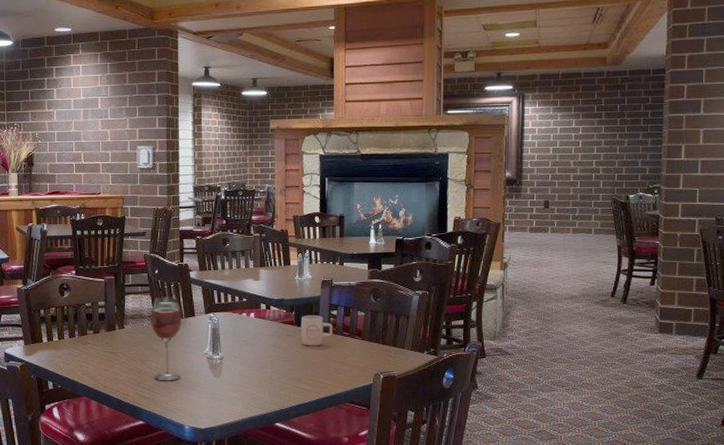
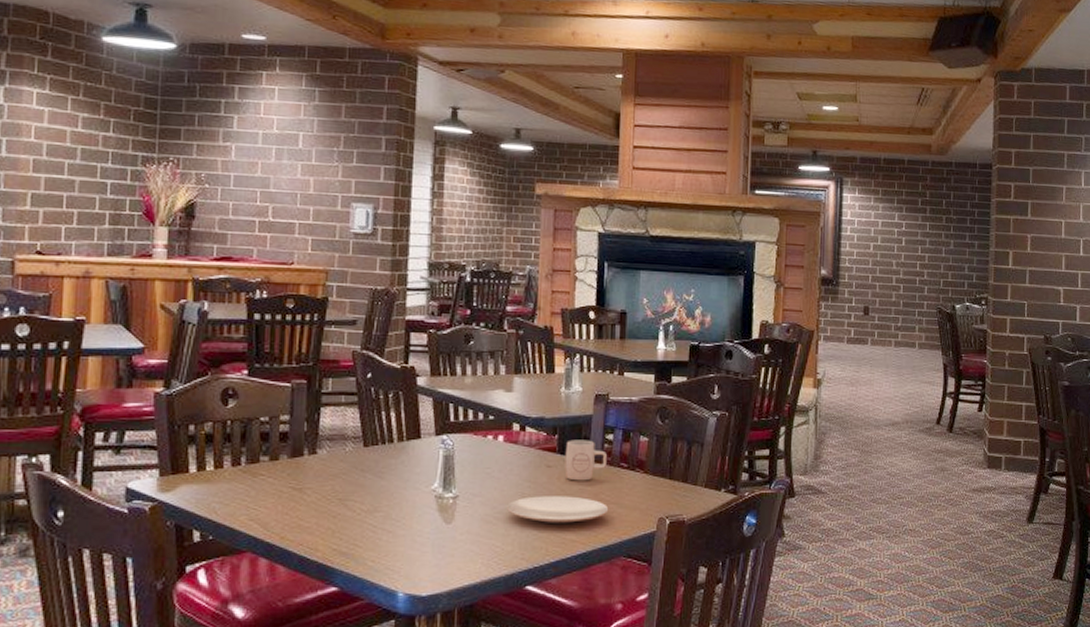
wineglass: present [151,296,182,381] -> none [356,410,402,529]
plate: none [259,357,336,378] -> present [507,496,609,524]

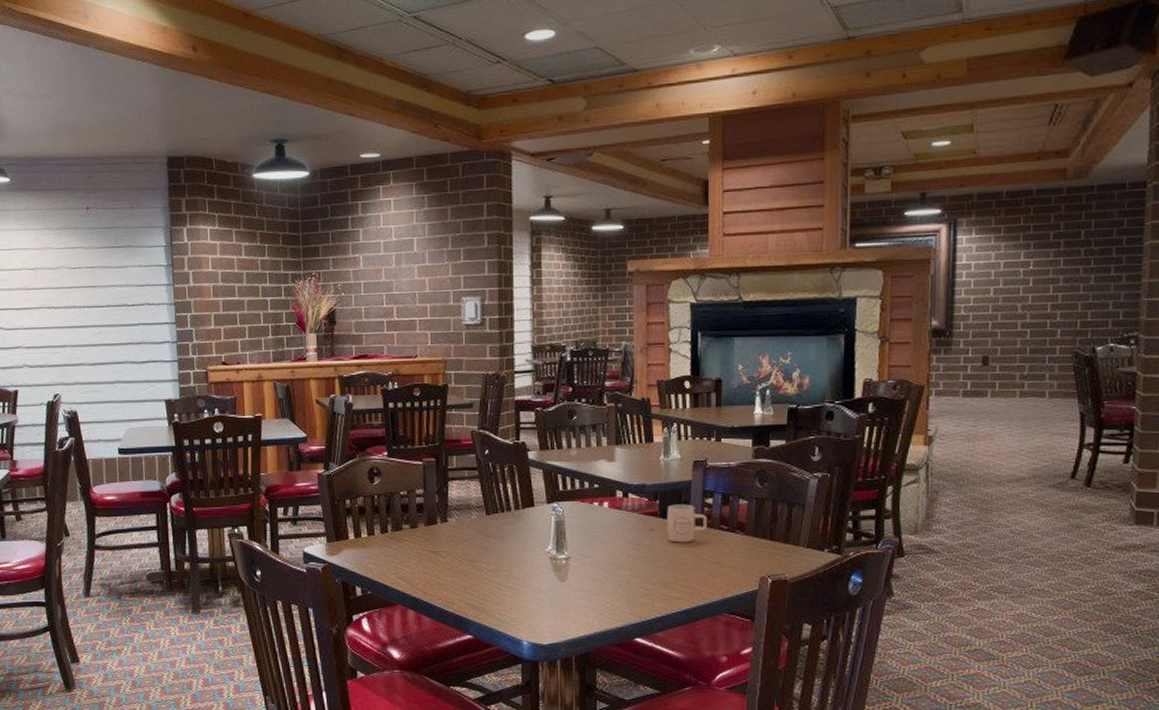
plate: present [507,496,609,524] -> none [615,557,711,583]

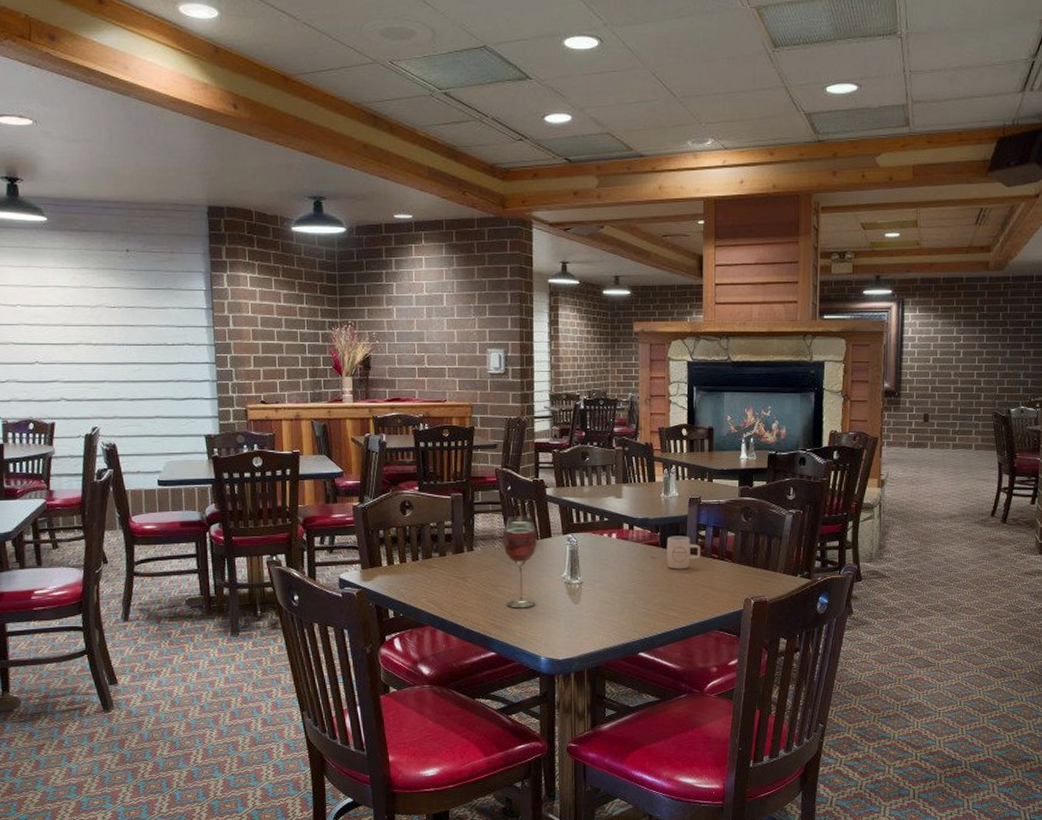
wineglass: none [480,482,518,586] -> present [503,515,537,608]

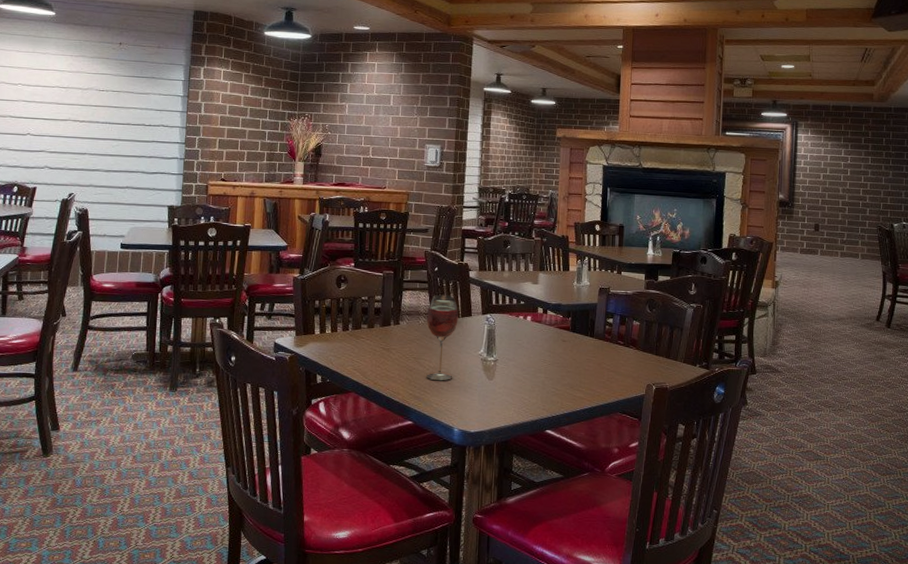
mug: present [666,536,701,569] -> none [576,321,609,353]

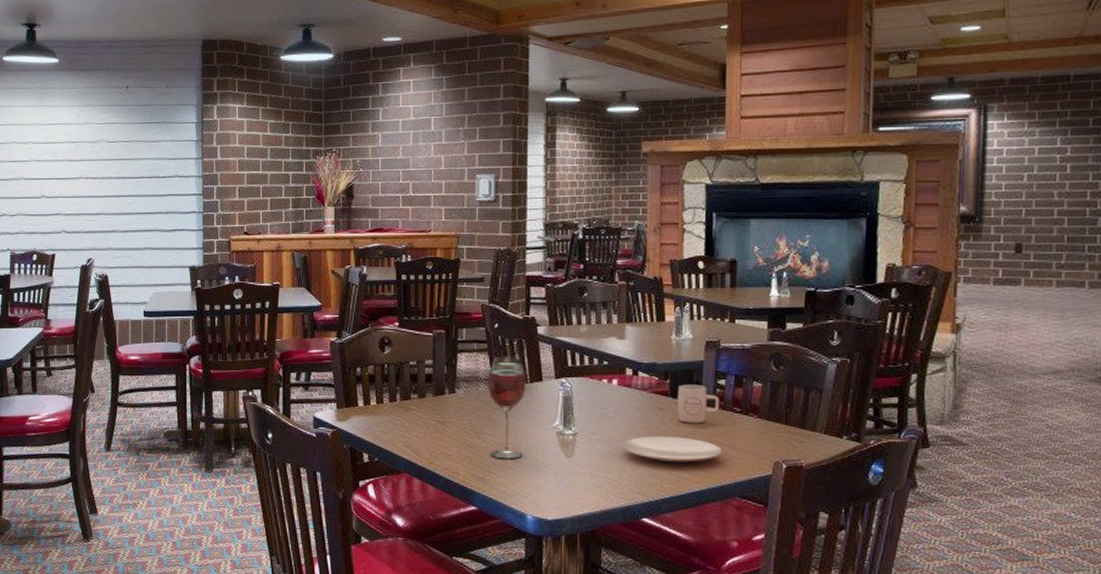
plate: none [533,363,609,385] -> present [623,436,722,463]
mug: none [576,321,609,353] -> present [677,384,720,424]

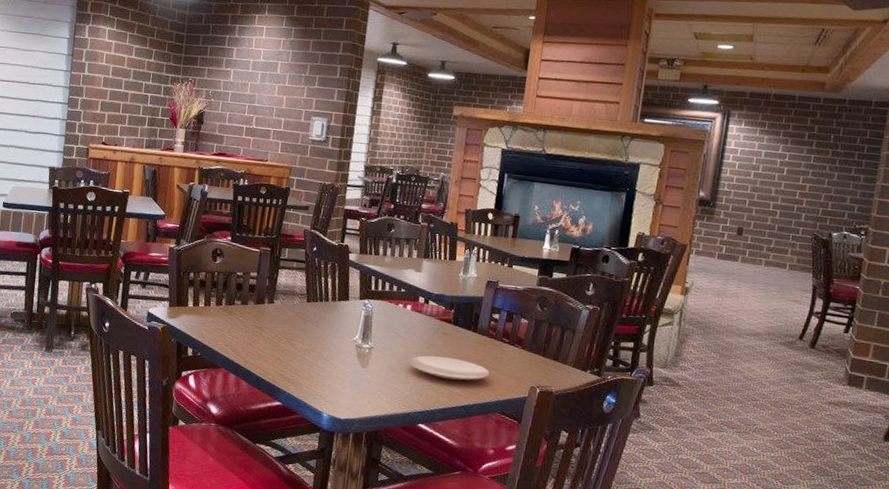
wineglass: present [488,356,526,459] -> none [298,275,336,365]
mug: present [677,384,720,424] -> none [457,315,493,349]

